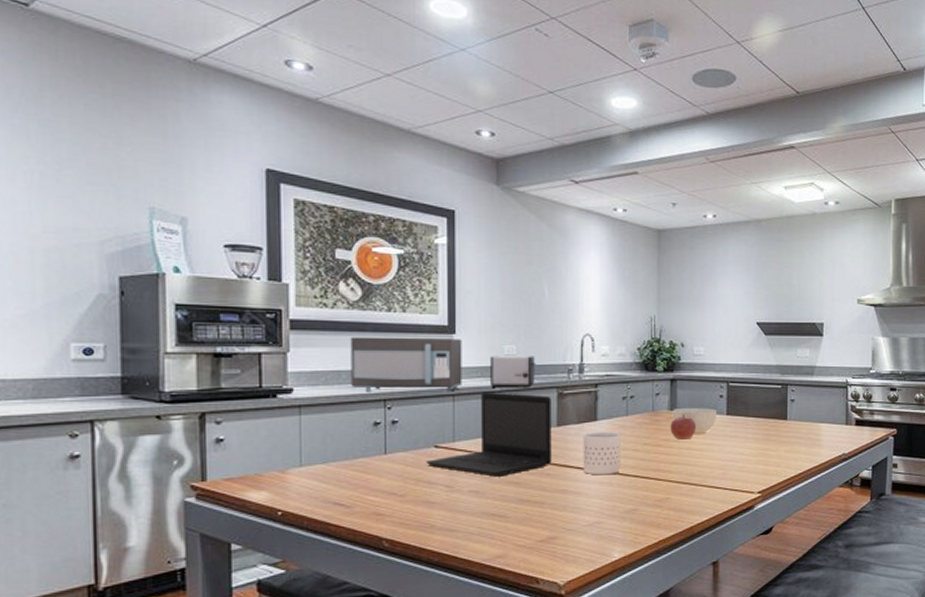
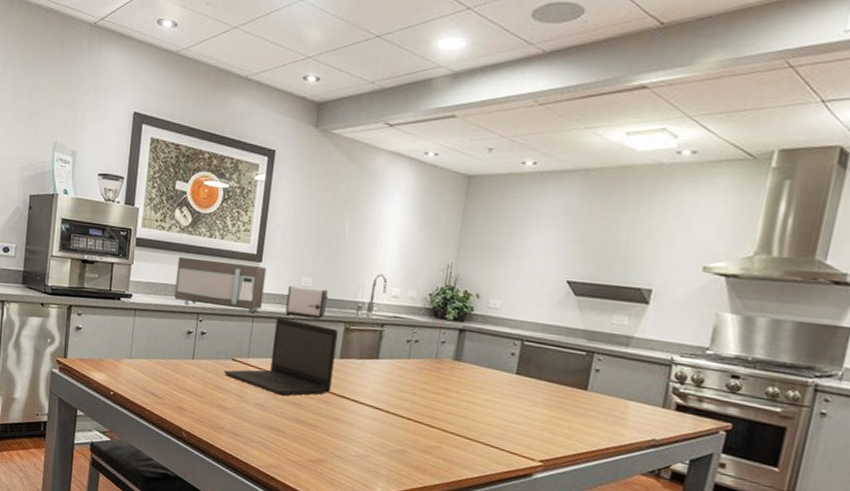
mug: present [583,432,620,475] -> none [358,369,400,413]
fruit: present [670,414,697,440] -> none [451,366,481,392]
bowl: present [673,407,718,435] -> none [456,359,507,391]

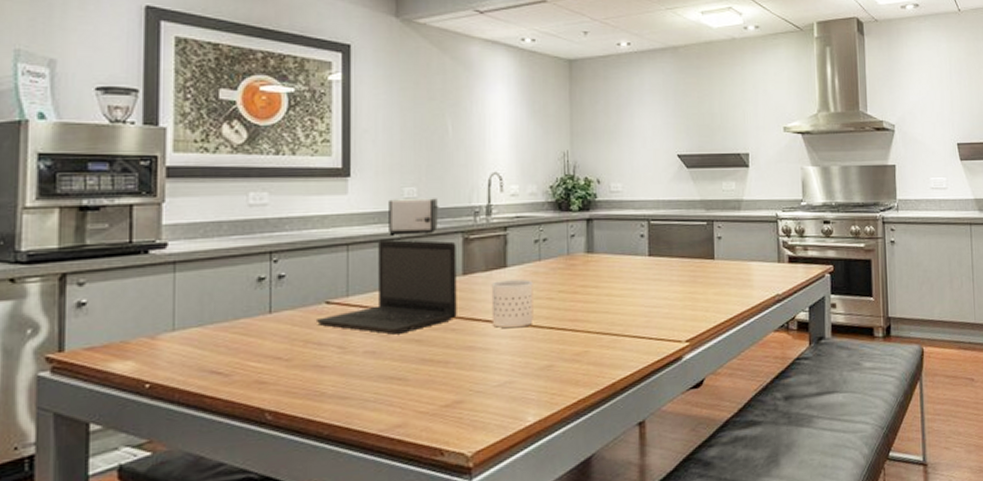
microwave: present [174,256,267,314] -> none [233,181,358,244]
mug: none [358,369,400,413] -> present [491,279,534,329]

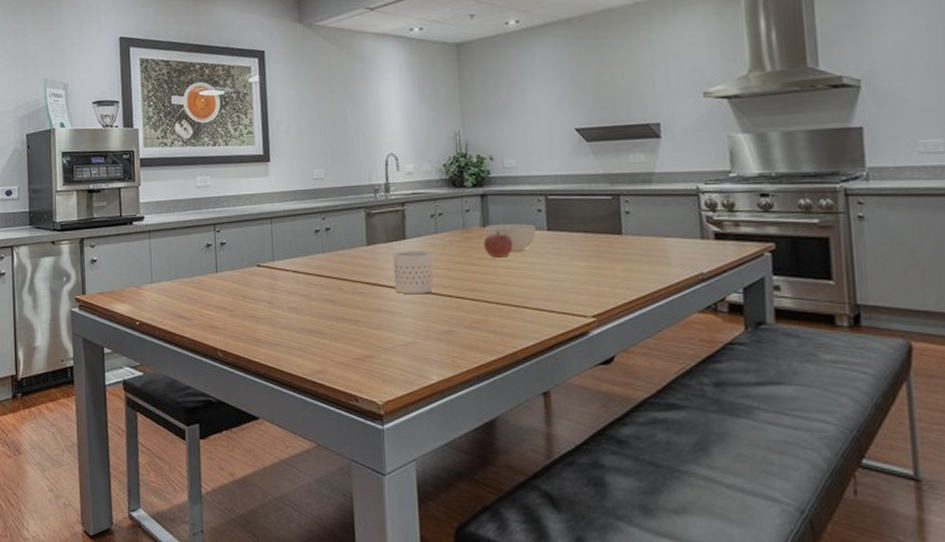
laptop: present [315,239,457,335] -> none [250,213,364,294]
toaster: present [389,198,439,235] -> none [301,178,344,210]
fruit: none [587,257,617,285] -> present [484,231,514,258]
bowl: none [590,248,639,280] -> present [486,223,537,253]

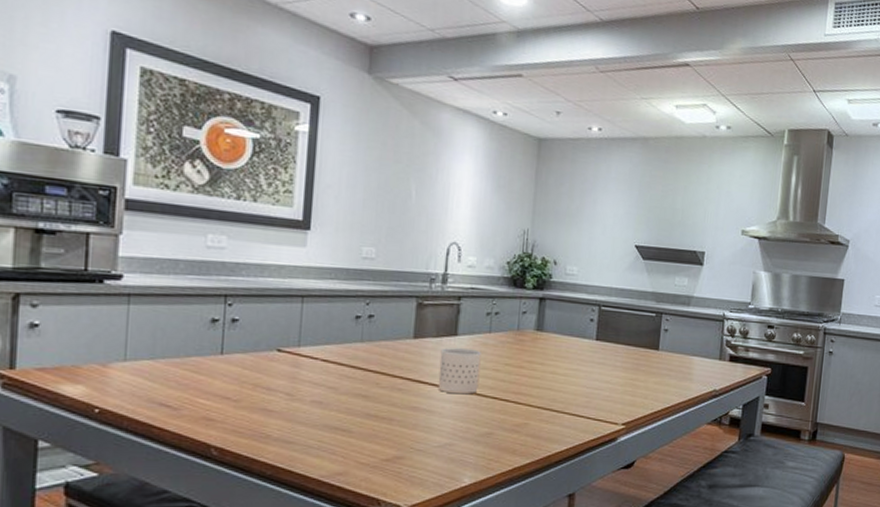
fruit: present [484,231,514,258] -> none [535,336,564,363]
bowl: present [486,223,537,253] -> none [539,328,587,359]

